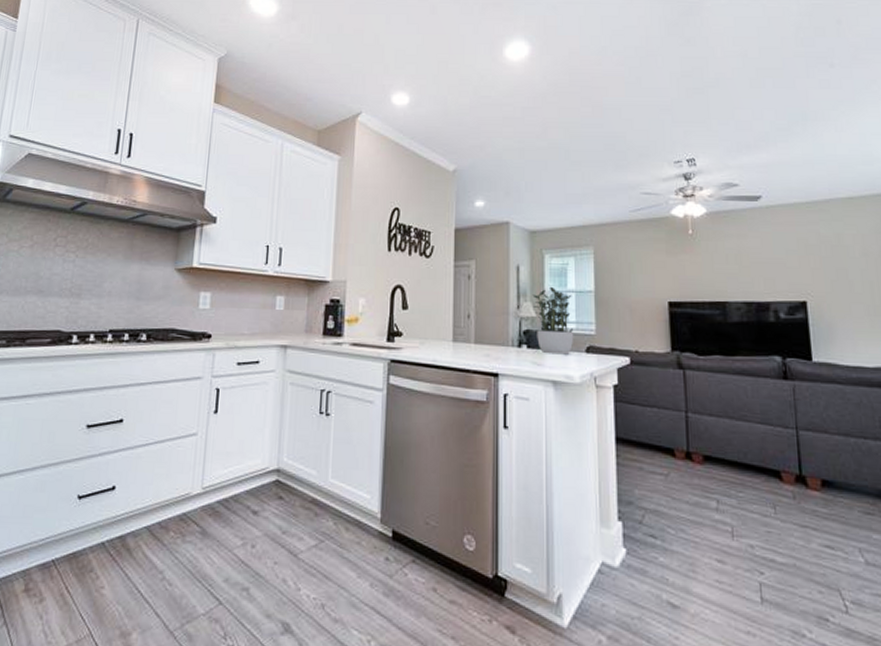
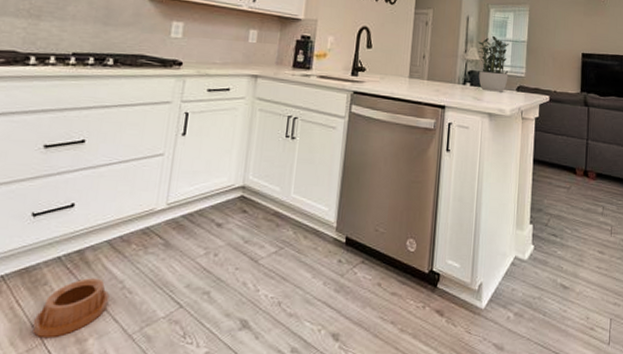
pet bowl: none [81,566,151,630] -> present [33,278,110,339]

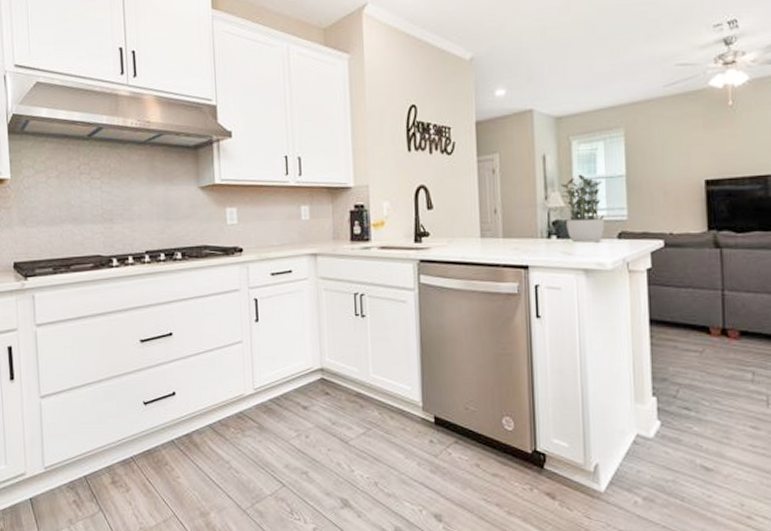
pet bowl: present [33,278,110,339] -> none [164,459,221,511]

